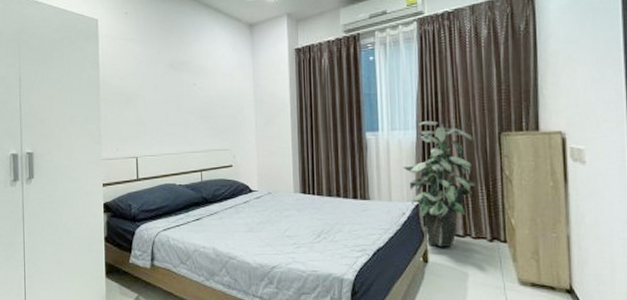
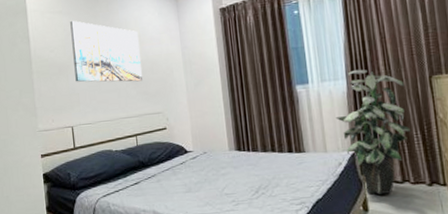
wall art: none [142,49,212,117] -> present [70,20,142,82]

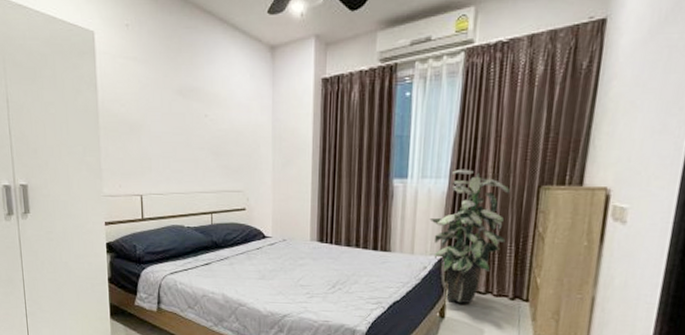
wall art: present [70,20,142,82] -> none [146,70,224,153]

